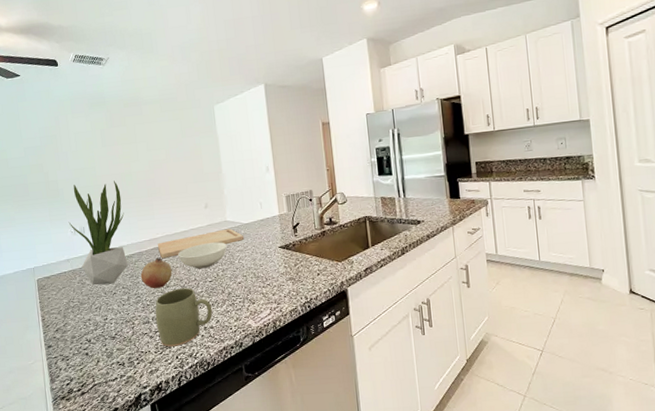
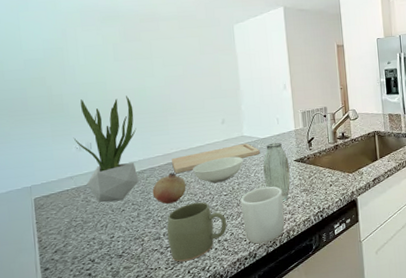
mug: none [225,273,271,333] -> present [240,186,285,244]
vase: none [247,228,276,290] -> present [263,142,291,201]

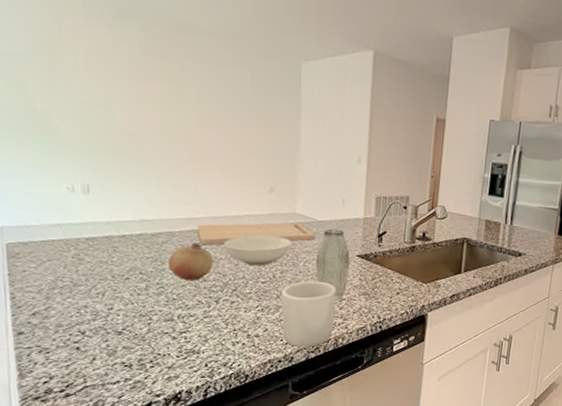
potted plant: present [73,95,139,203] -> none [64,123,153,266]
mug: present [166,202,227,262] -> none [182,284,261,352]

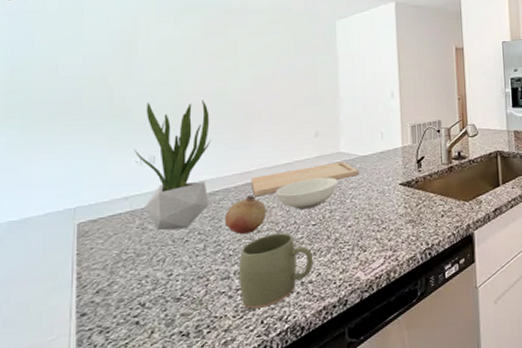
potted plant: none [64,123,153,266] -> present [133,100,211,231]
mug: none [182,284,261,352] -> present [238,232,314,309]
mug: present [281,280,337,347] -> none [331,215,385,288]
vase: present [315,229,350,302] -> none [362,161,394,234]

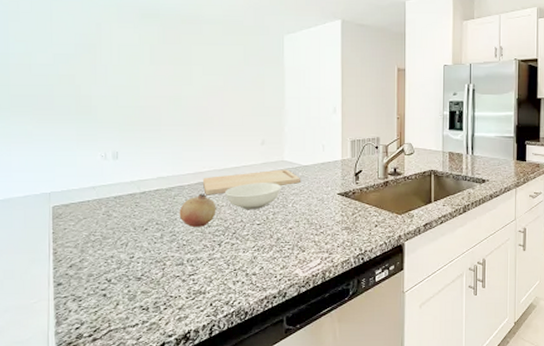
potted plant: present [133,100,211,231] -> none [99,103,168,219]
mug: present [238,232,314,309] -> none [191,229,257,293]

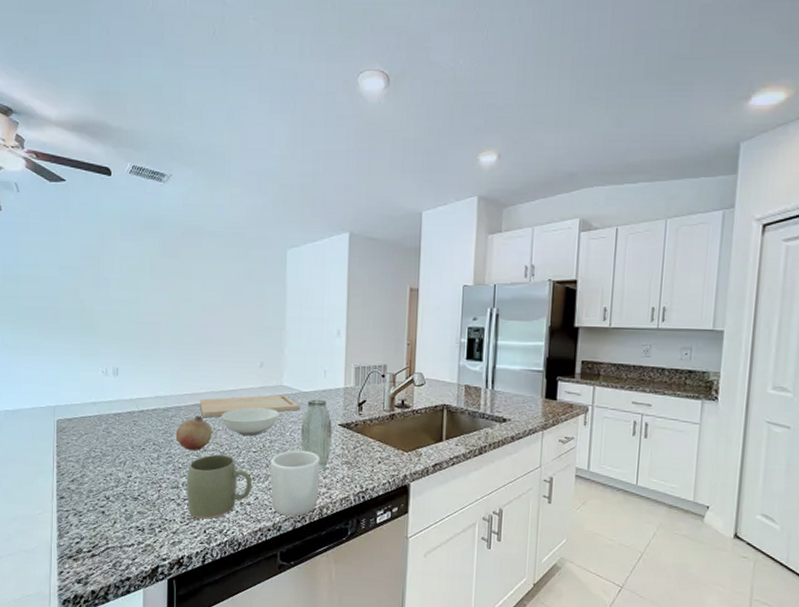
mug: none [191,229,257,293] -> present [186,454,253,519]
mug: none [274,220,322,282] -> present [270,450,320,517]
vase: none [303,171,332,238] -> present [301,399,332,471]

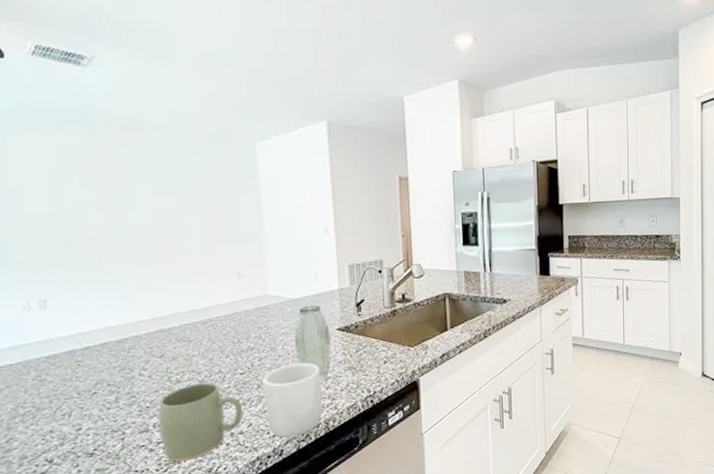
fruit: present [175,415,212,450] -> none [137,342,186,385]
cutting board: present [200,394,299,418] -> none [165,305,290,345]
bowl: present [222,407,279,437] -> none [196,322,267,358]

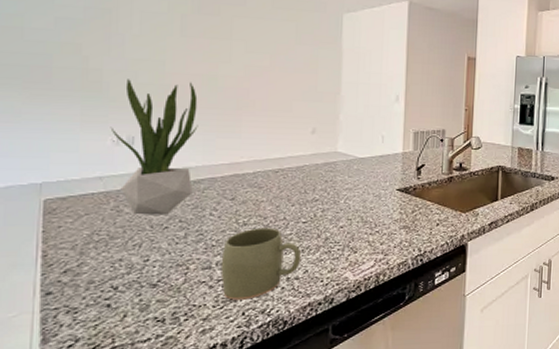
potted plant: none [18,234,118,383] -> present [110,79,198,215]
mug: present [262,362,323,438] -> none [322,217,377,287]
vase: present [294,304,331,382] -> none [356,165,390,238]

